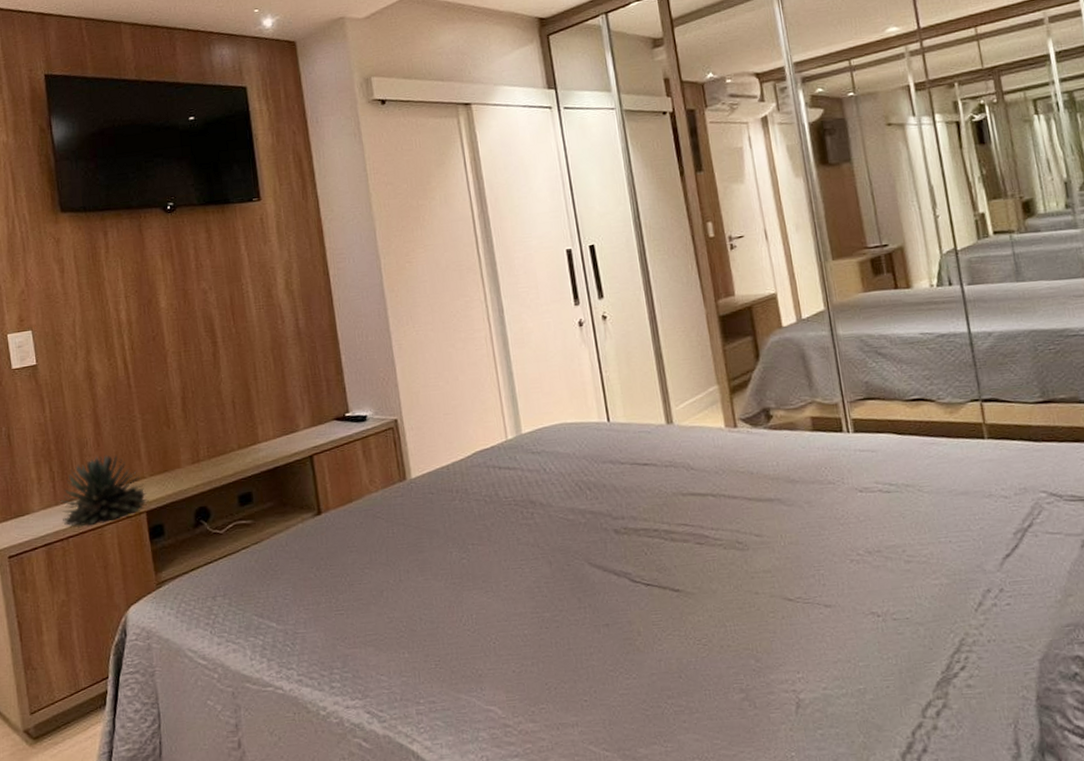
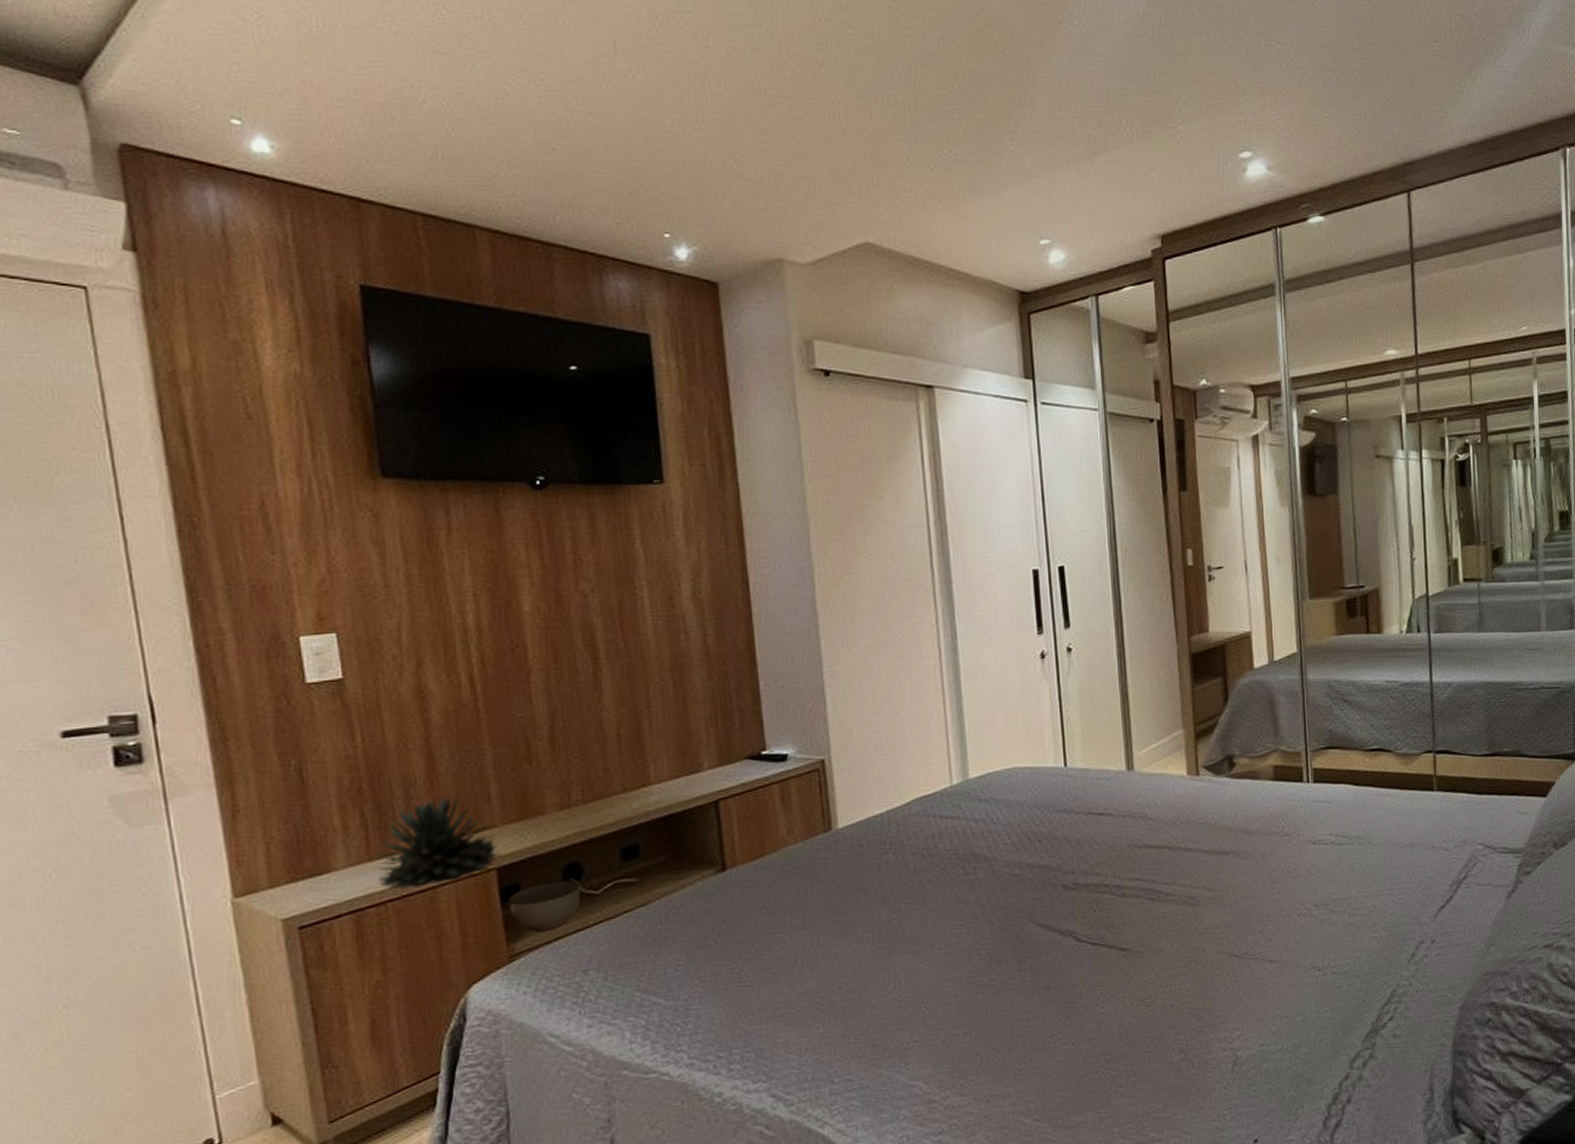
bowl: none [154,521,209,564] -> present [507,880,581,932]

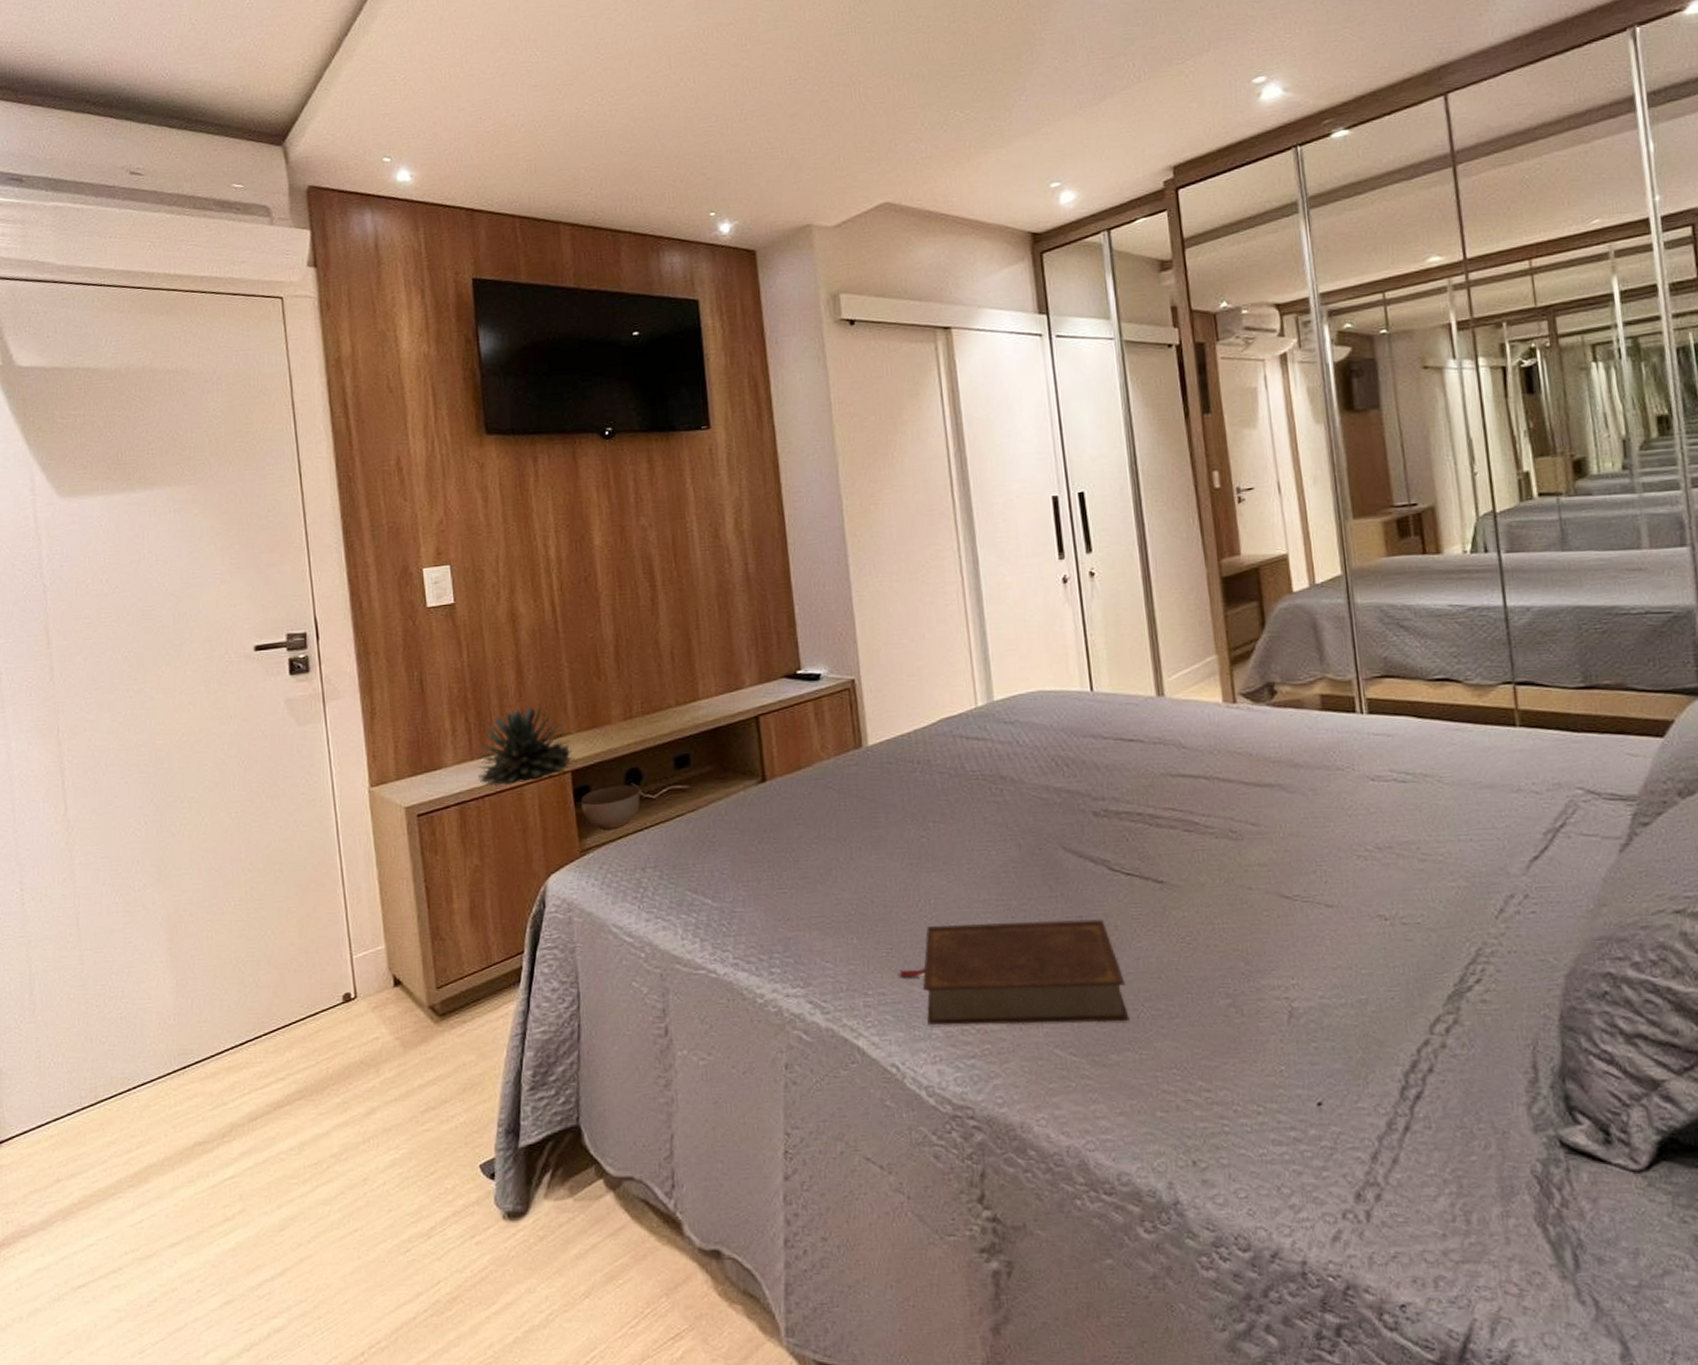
book: none [865,988,1091,1106] -> present [897,919,1130,1025]

